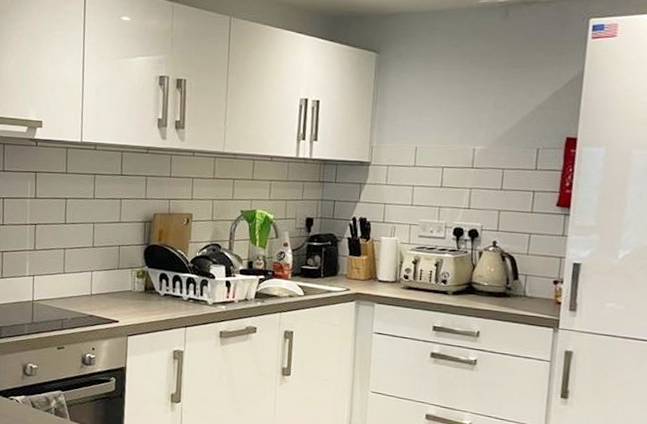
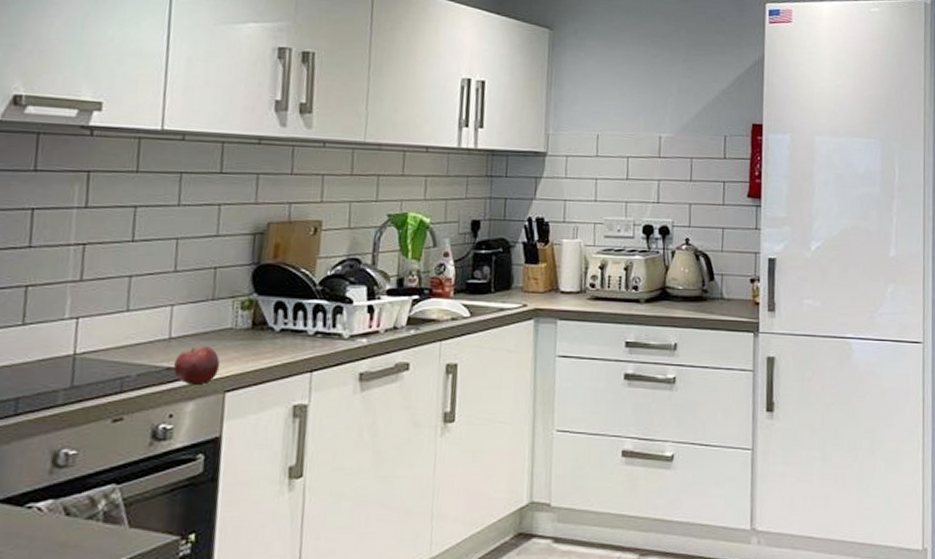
fruit: none [94,301,124,329] -> present [173,345,221,385]

